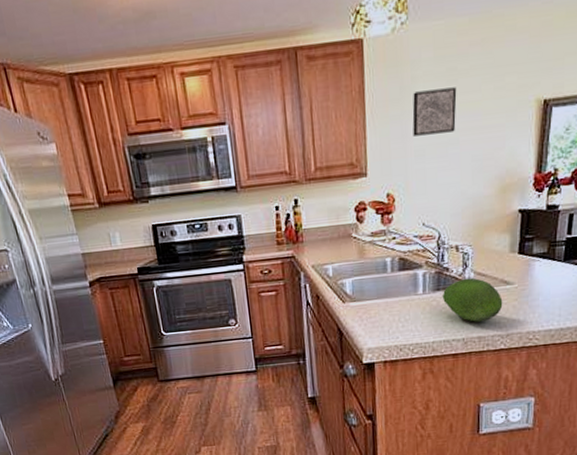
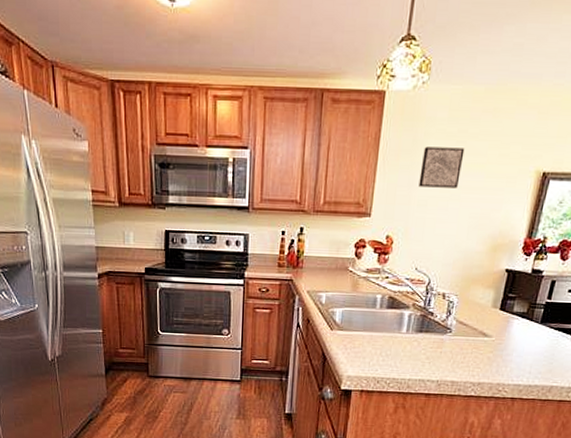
fruit: present [442,277,503,322] -> none [423,325,479,367]

